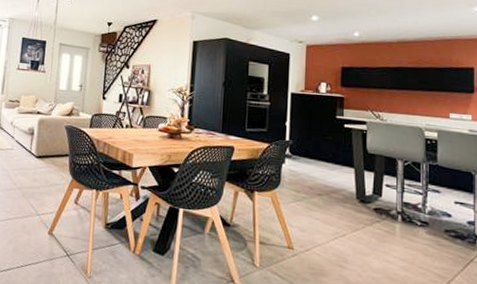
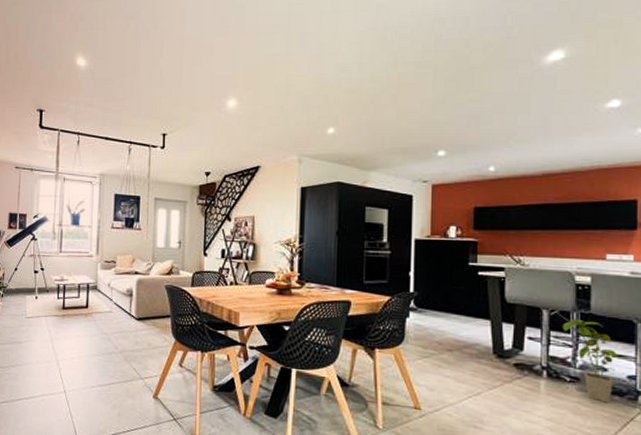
house plant: none [414,170,467,246] -> present [562,320,627,403]

